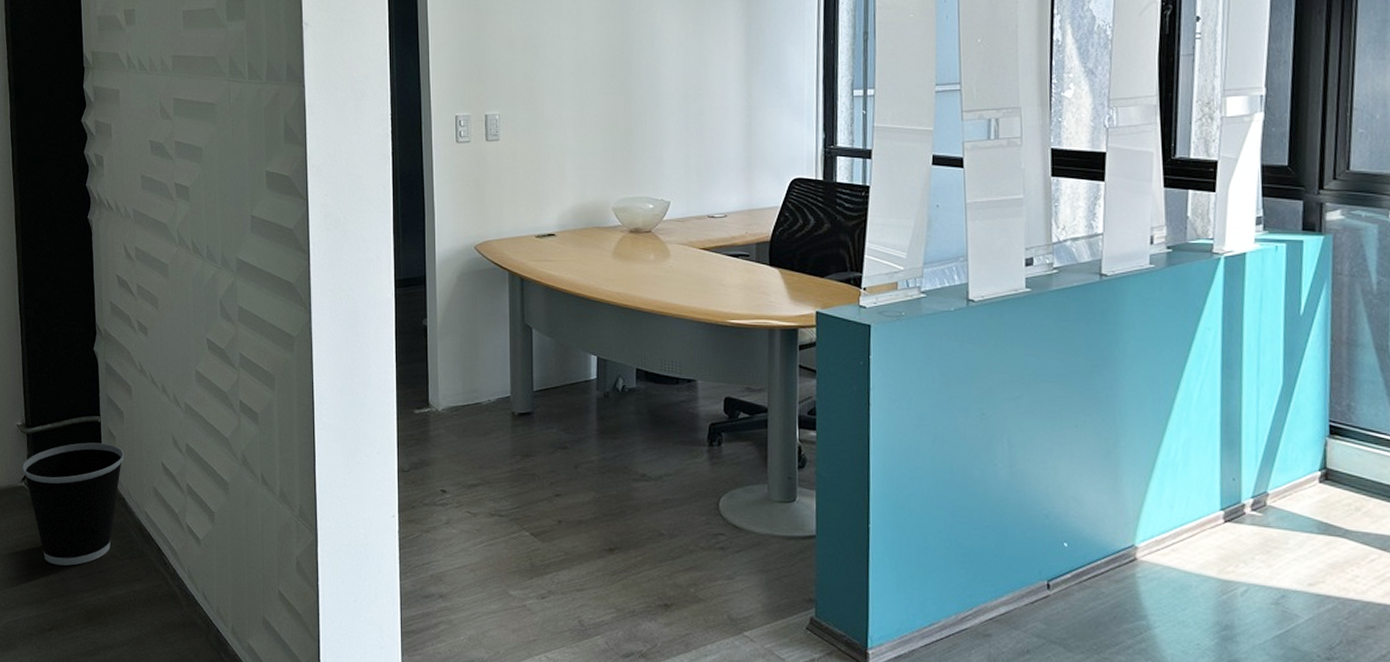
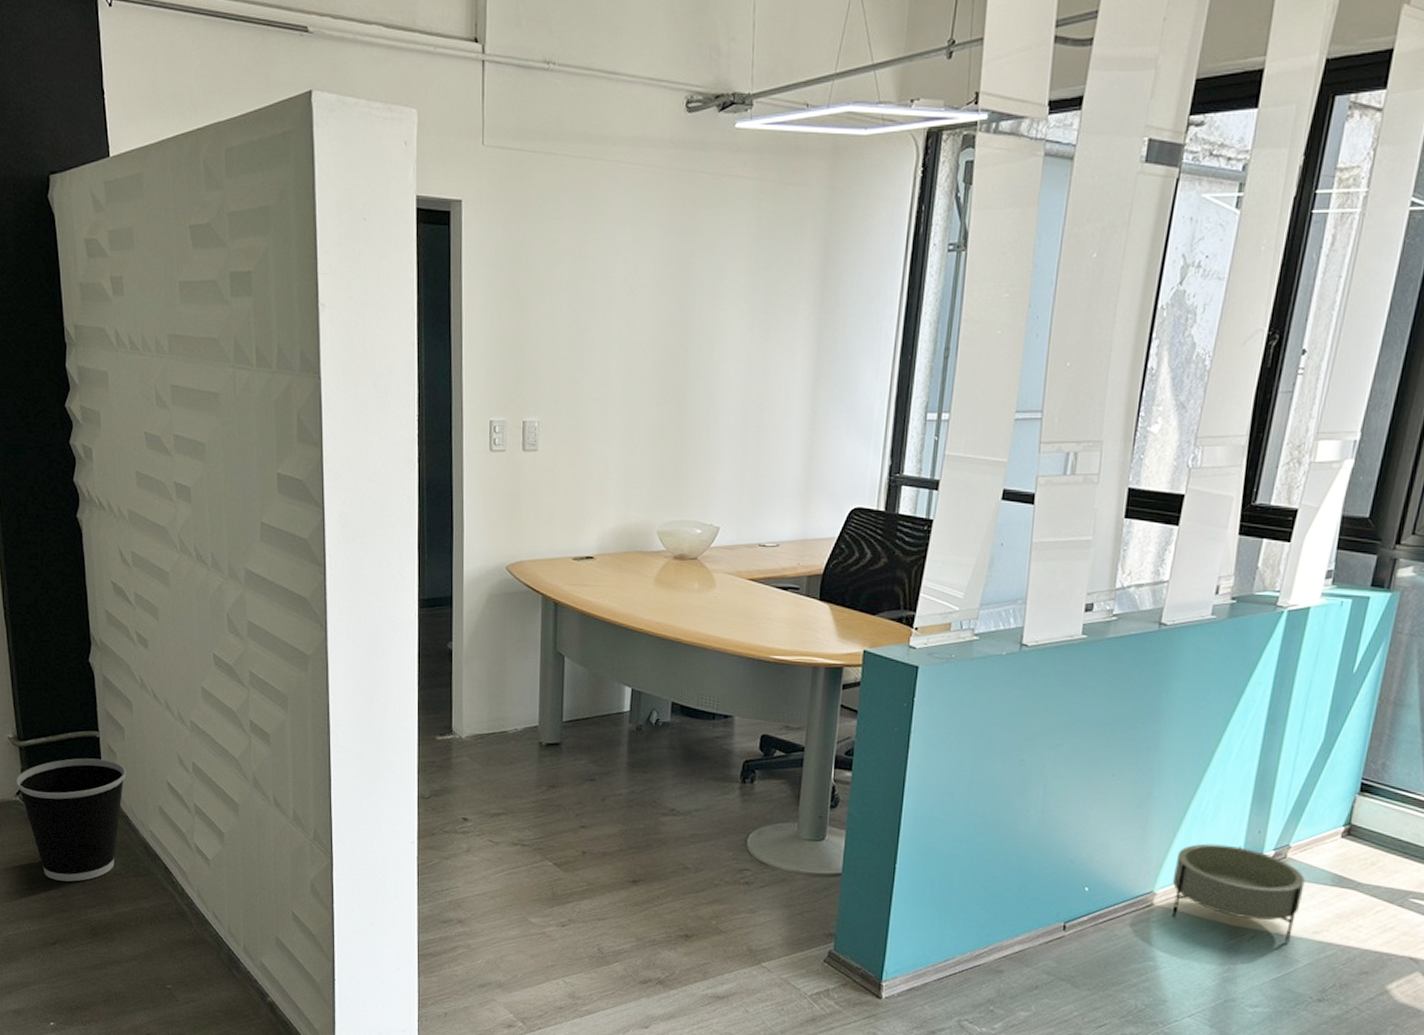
planter: none [1152,493,1291,597] -> present [1171,843,1306,943]

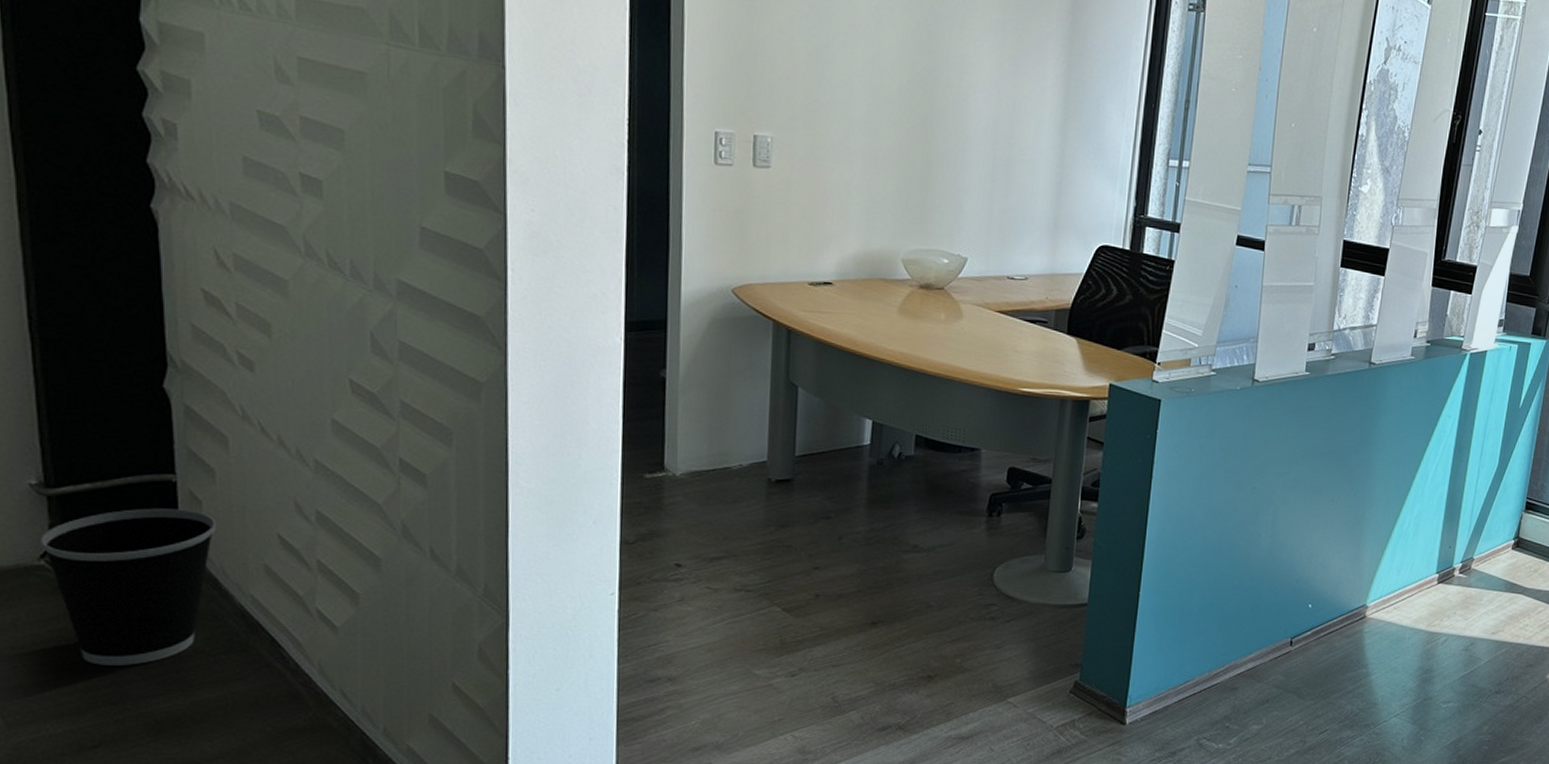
planter: present [1171,843,1306,943] -> none [1380,559,1485,644]

